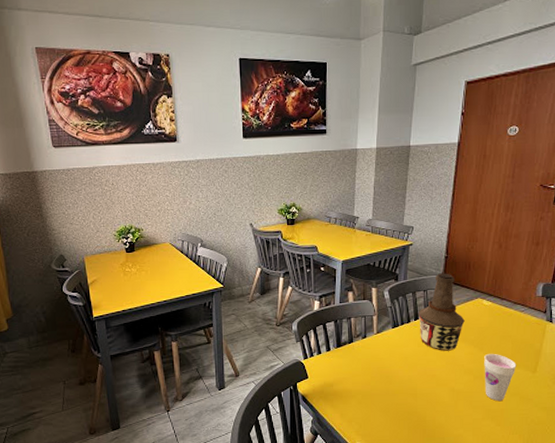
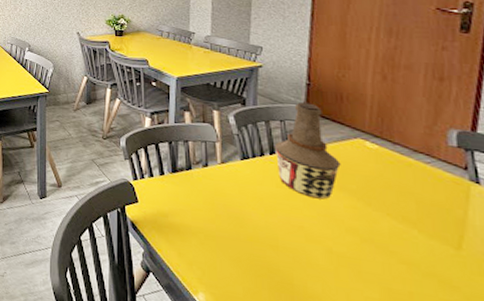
cup: present [484,353,517,402] -> none [374,211,428,281]

